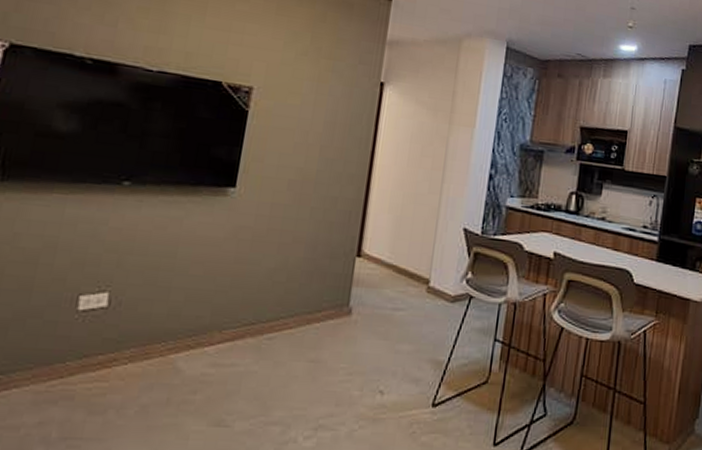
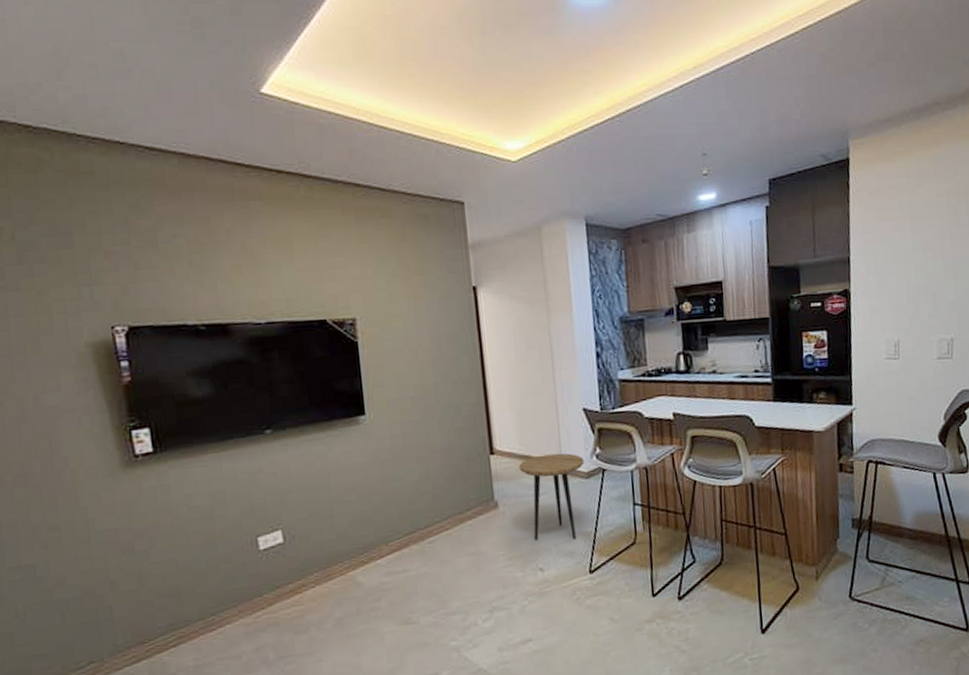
side table: none [382,267,453,366] -> present [519,453,584,540]

